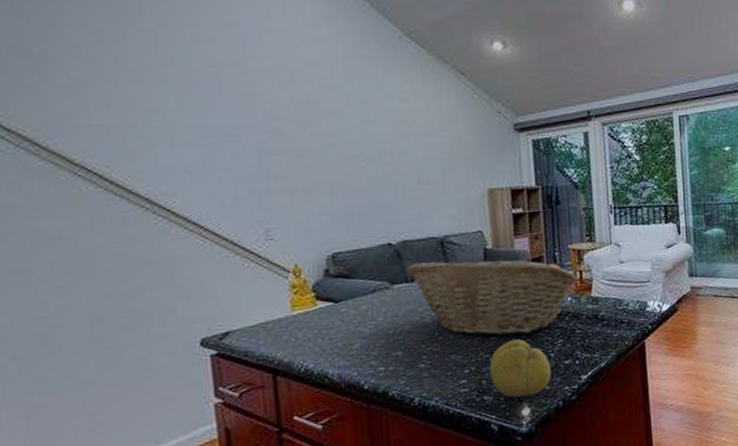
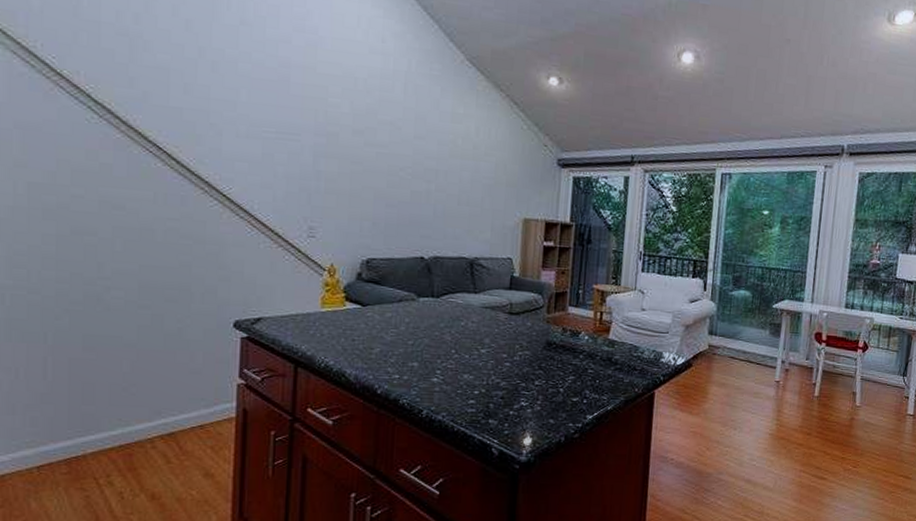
fruit basket: present [405,259,577,336] -> none [433,279,597,365]
fruit: present [490,339,551,398] -> none [499,369,558,427]

